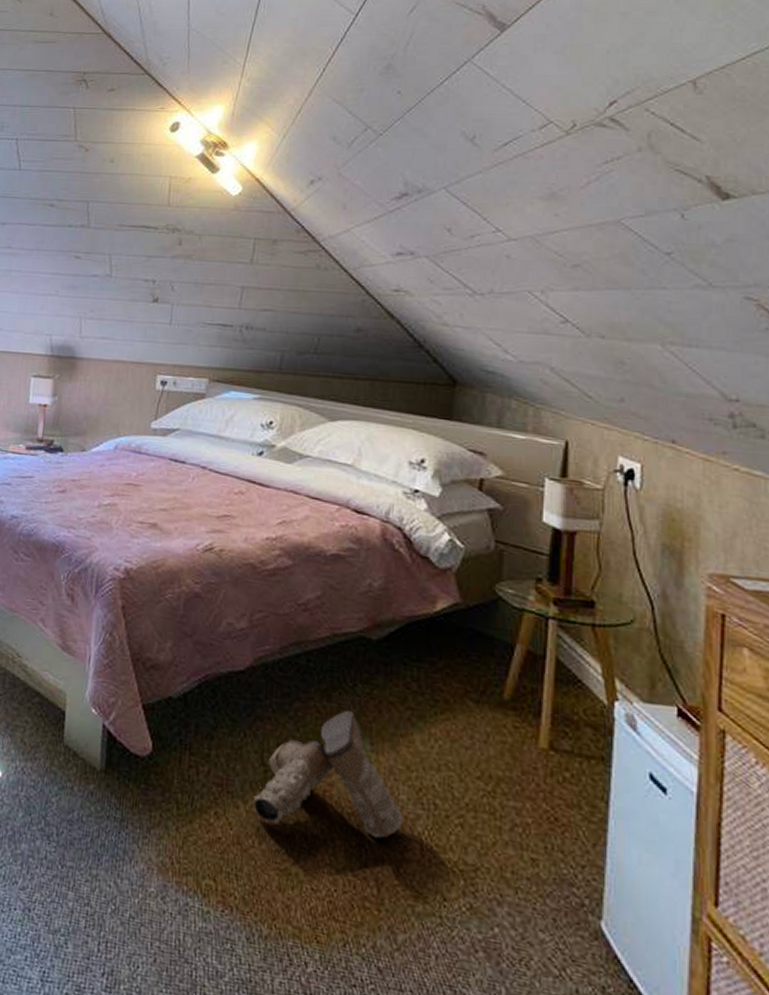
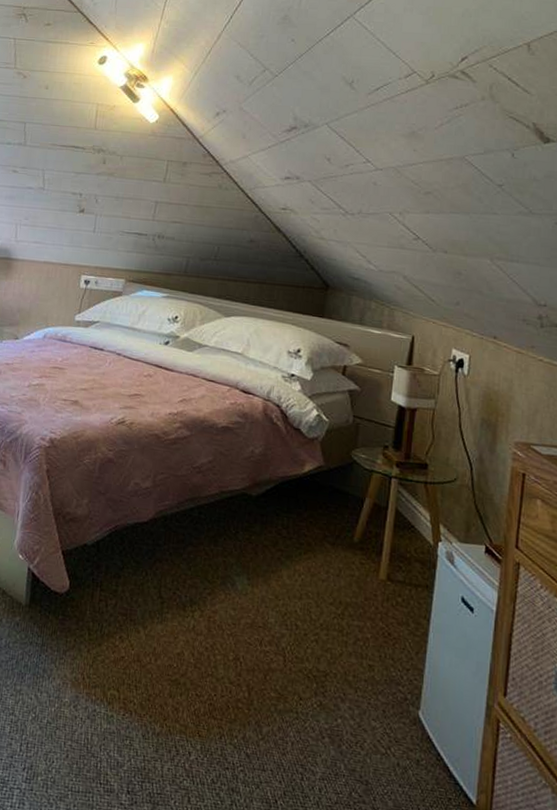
boots: present [252,710,404,839] -> none [151,552,271,654]

